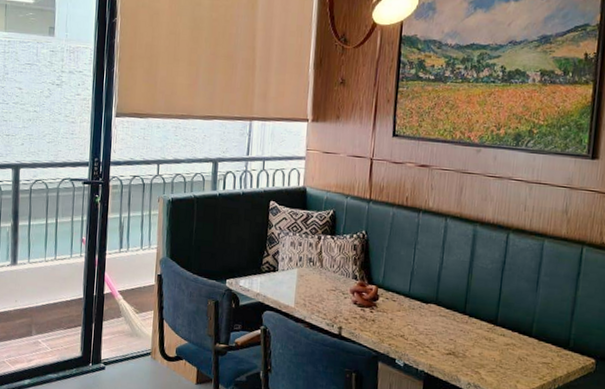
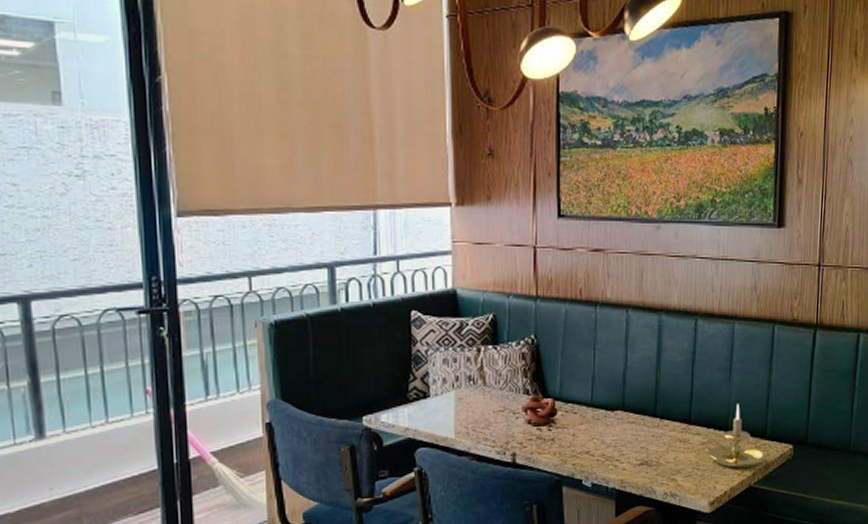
candle holder: none [505,313,567,375] -> present [701,404,766,469]

